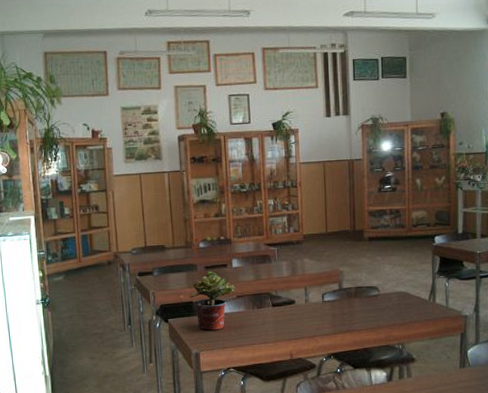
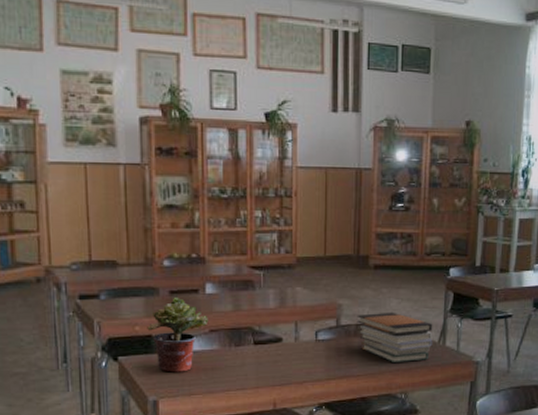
book stack: none [356,275,424,319] -> present [357,312,433,364]

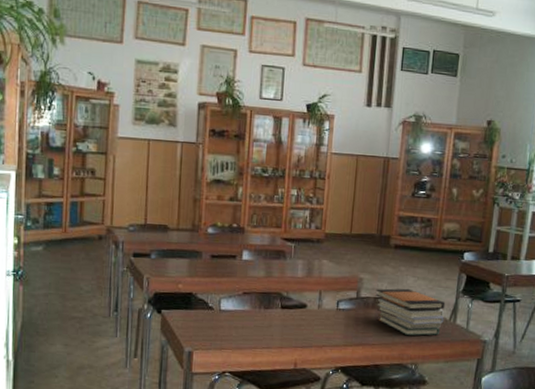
potted plant: present [147,298,209,373] -> none [189,261,243,328]

